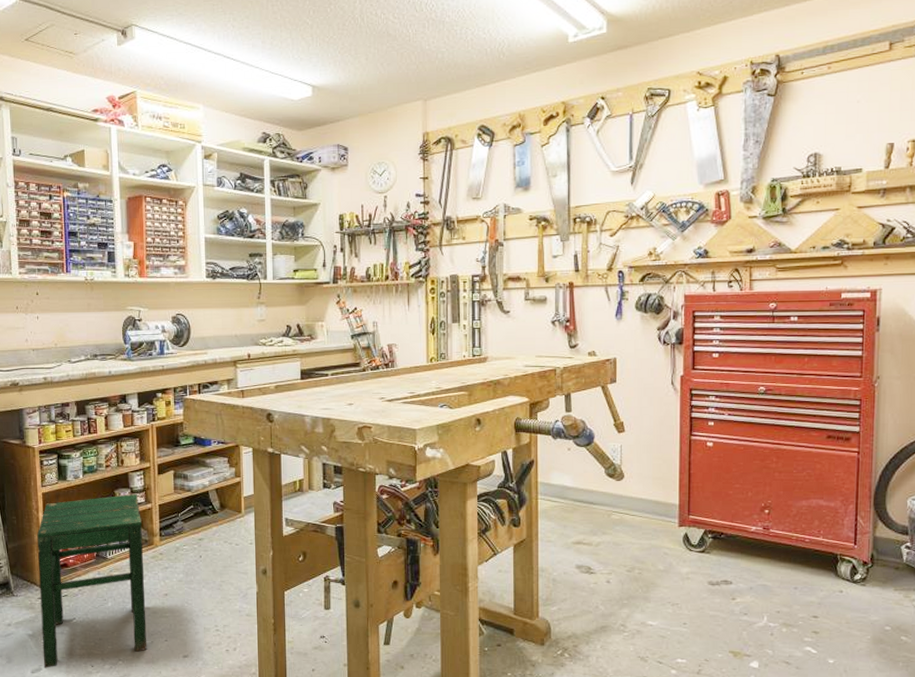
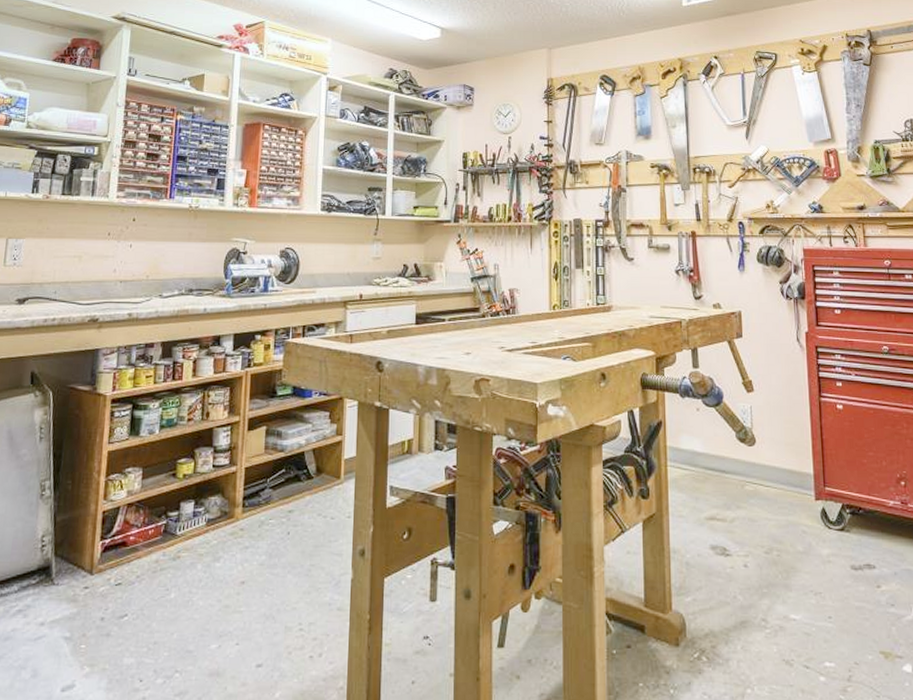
stool: present [37,493,147,668] -> none [78,453,223,684]

